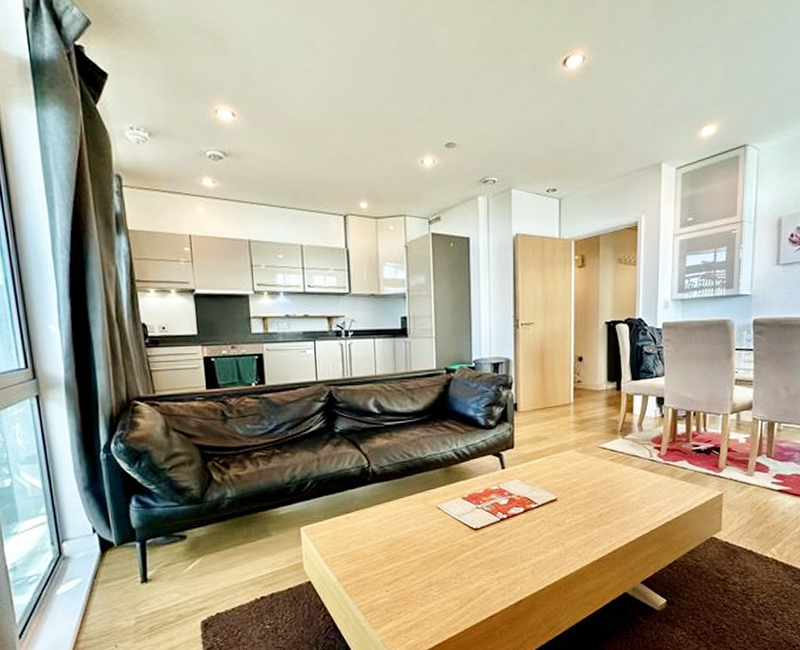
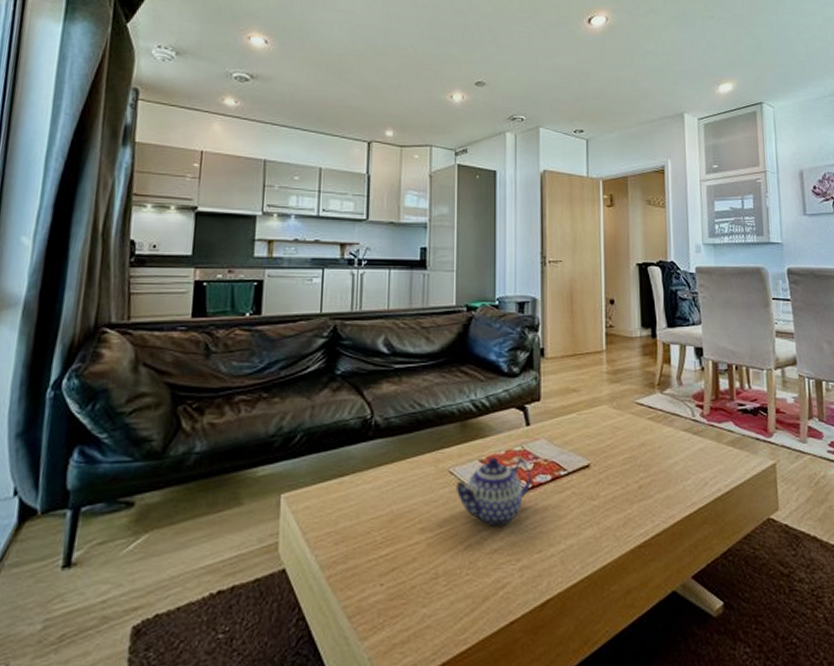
teapot: none [443,495,507,548] -> present [455,457,532,526]

